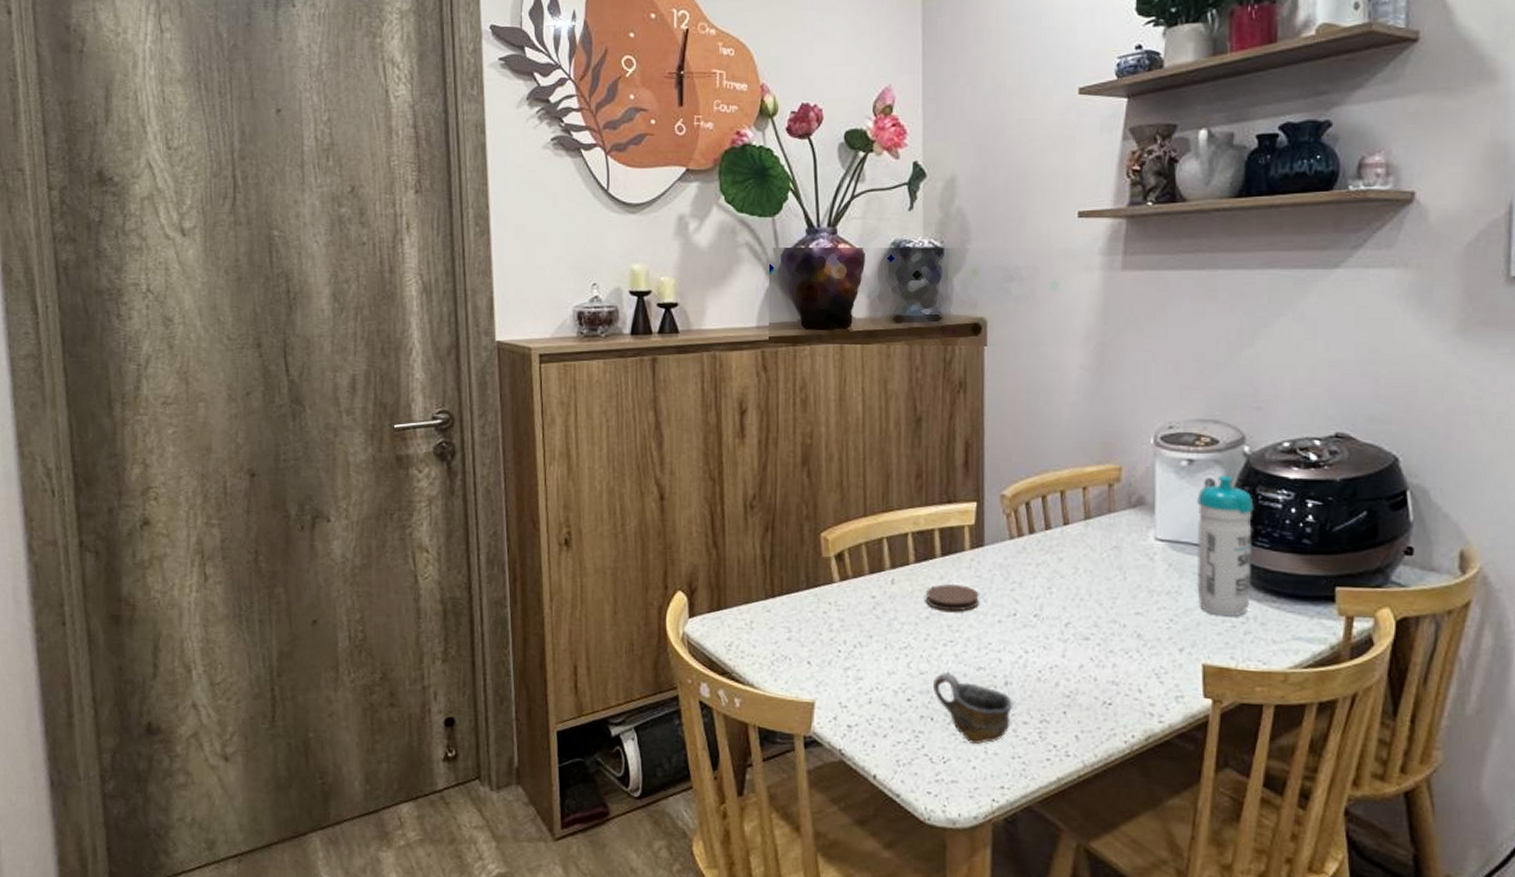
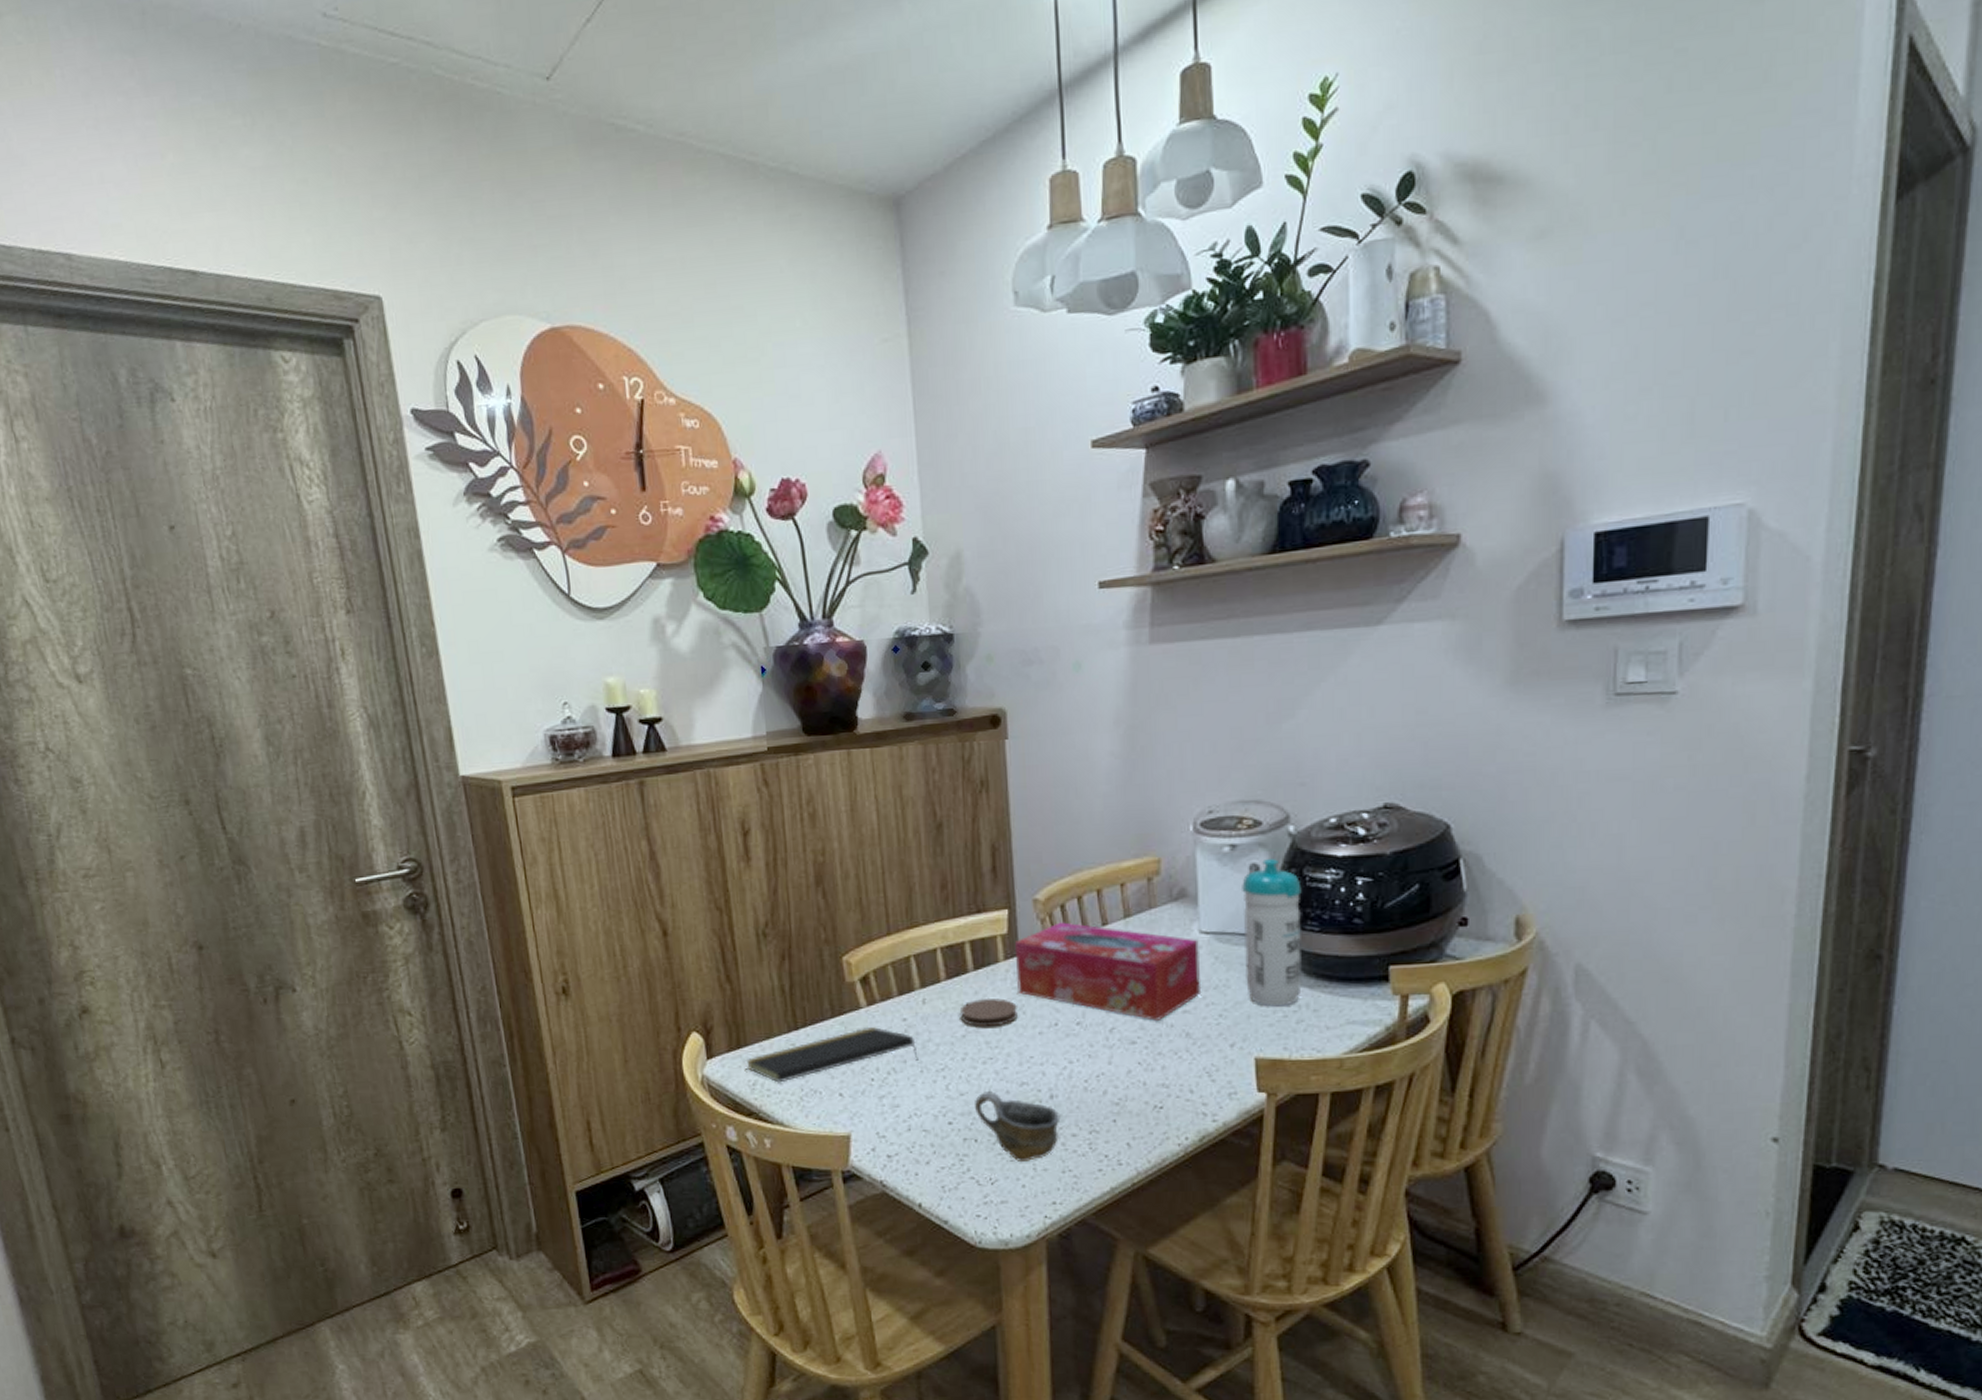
notepad: none [723,601,884,647] -> present [745,1027,919,1083]
tissue box: none [980,518,1155,620] -> present [1014,922,1202,1021]

